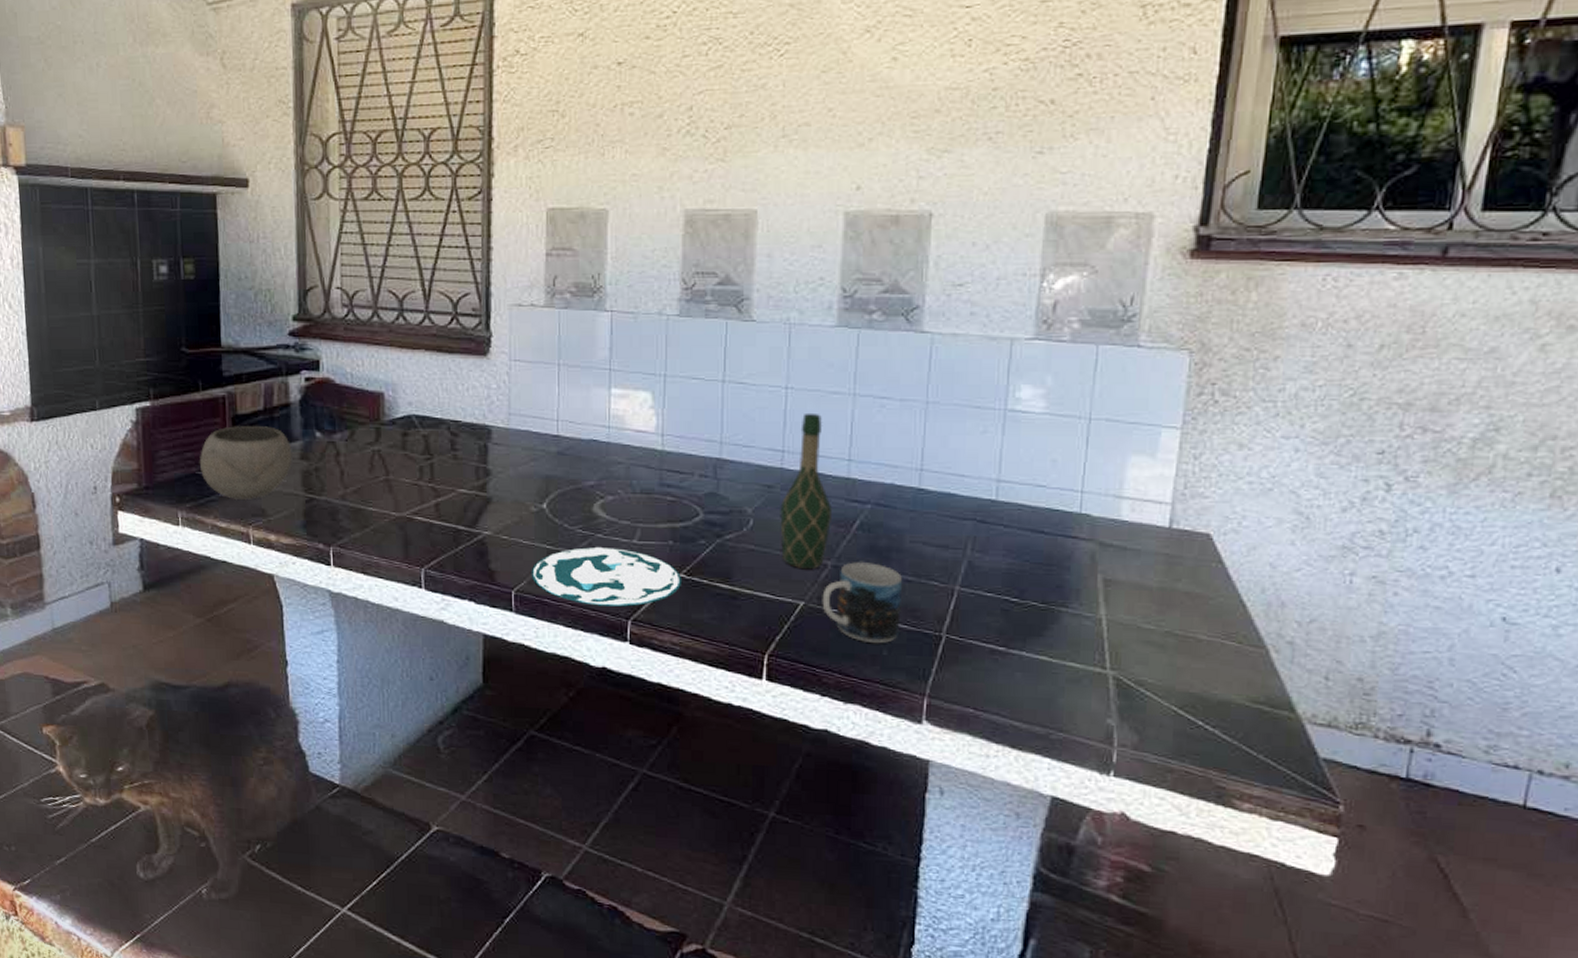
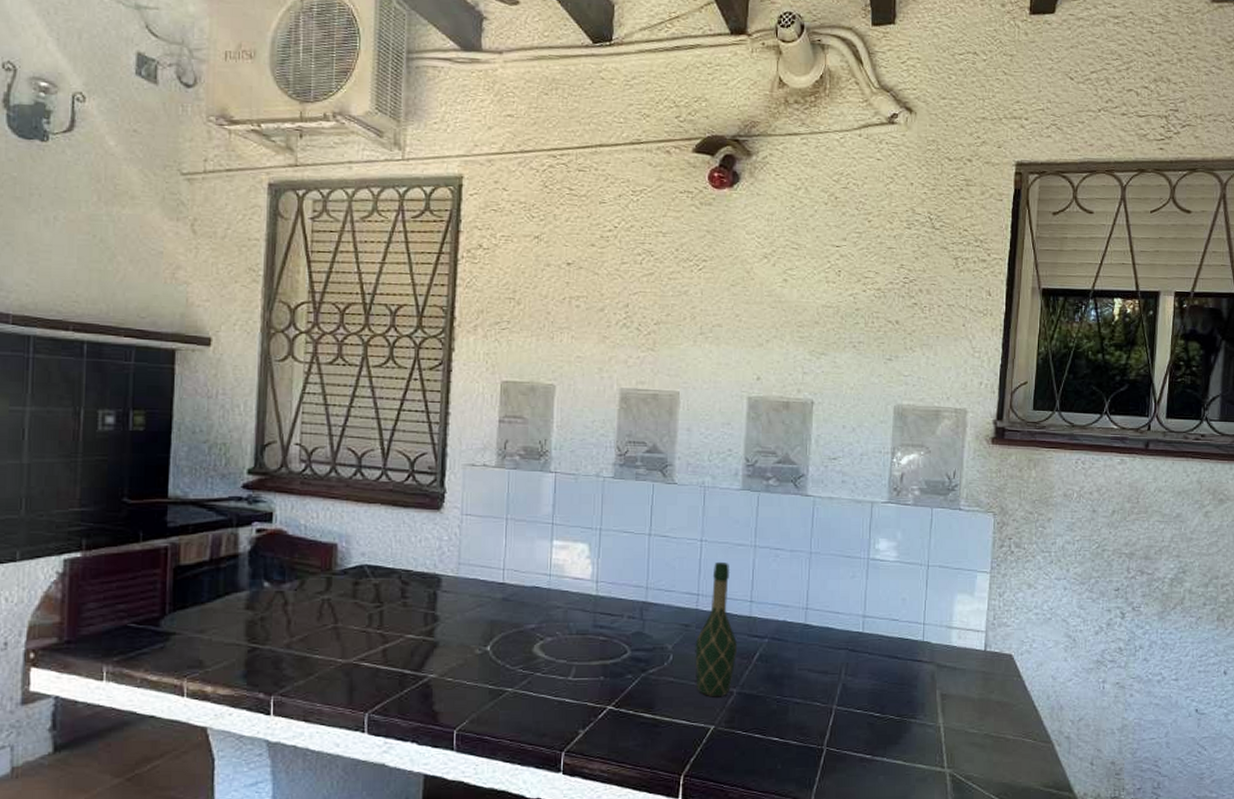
bowl: present [199,426,292,501] -> none [132,577,237,653]
plate: present [531,546,681,607] -> none [473,684,610,740]
mug: present [822,562,903,643] -> none [729,689,793,758]

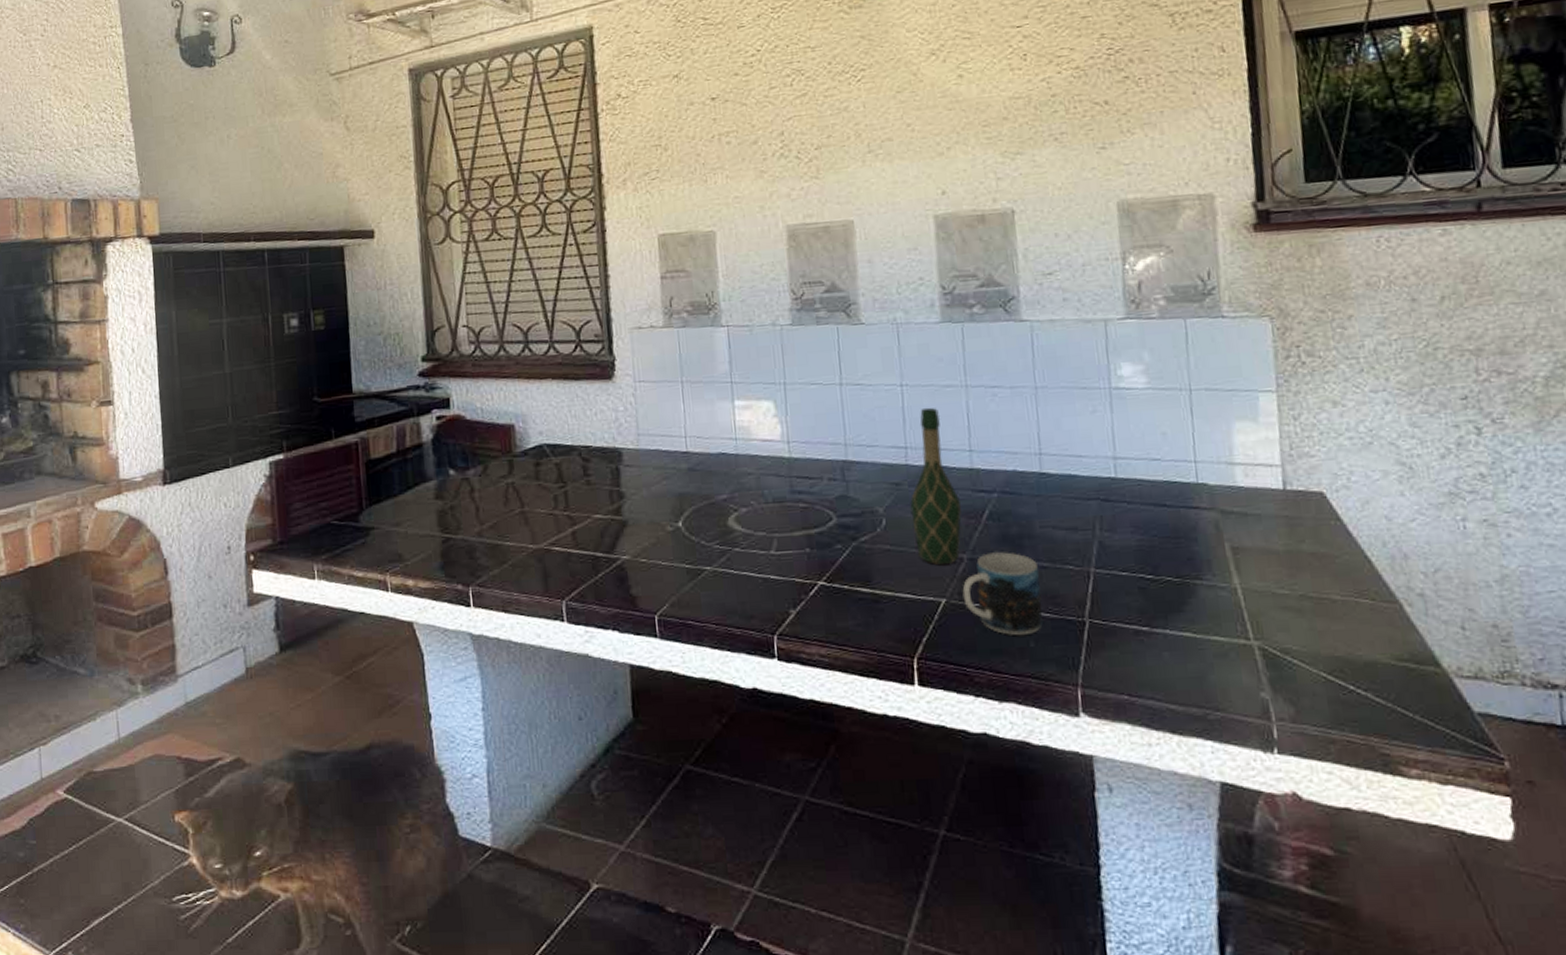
mug: none [729,689,793,758] -> present [962,552,1043,635]

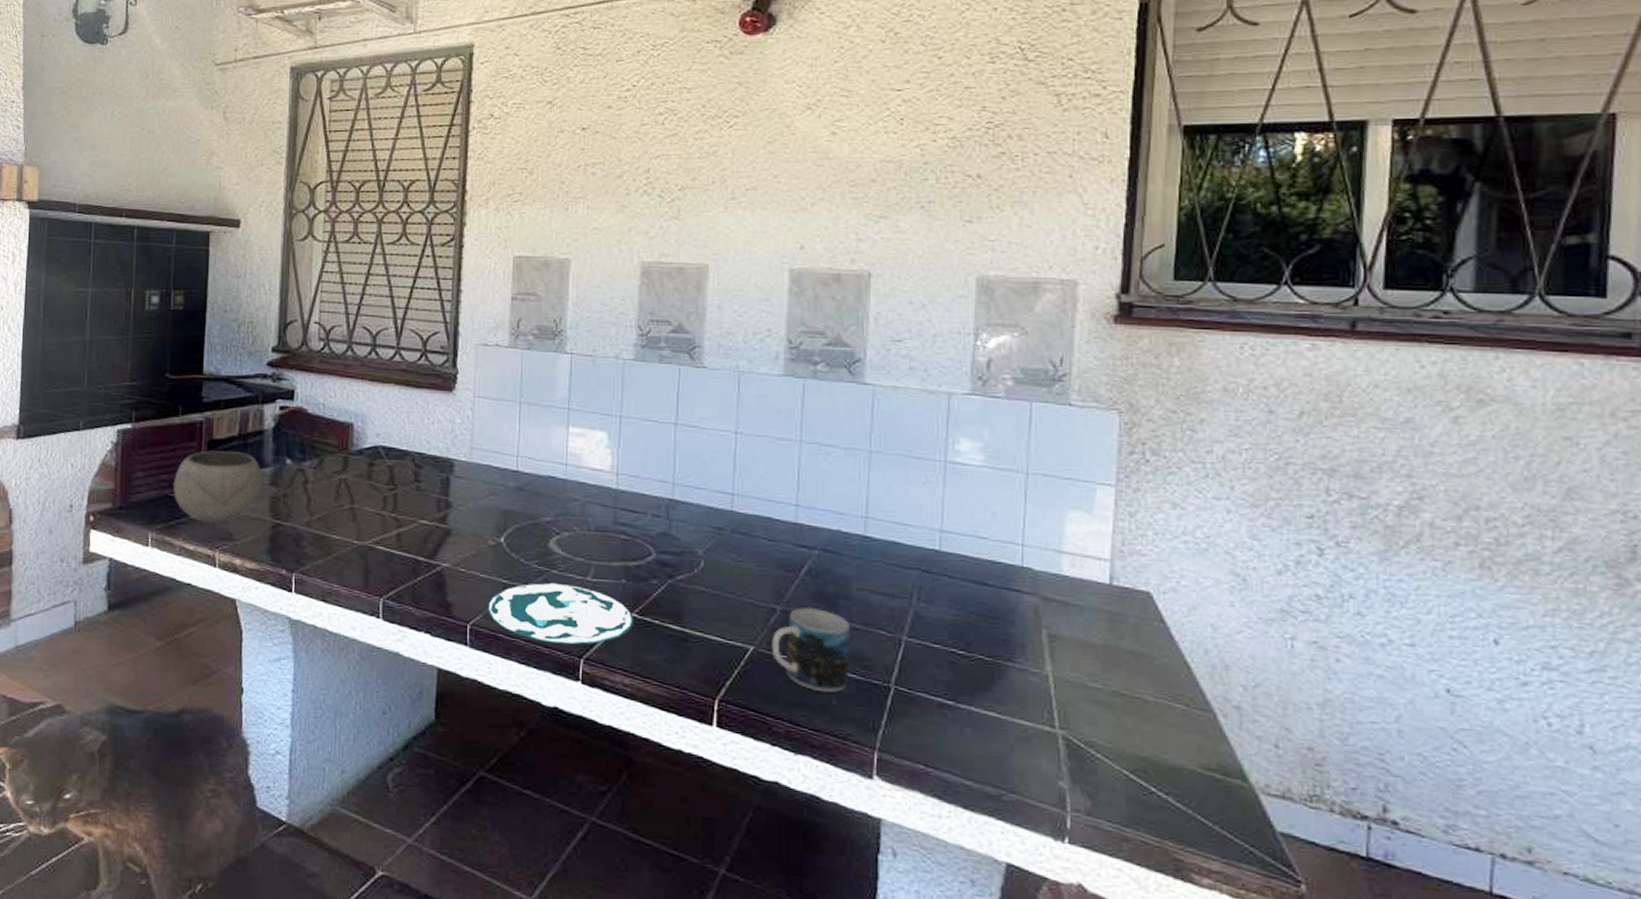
bowl: none [333,468,427,548] -> present [173,450,263,524]
plate: none [672,561,823,623] -> present [486,582,633,645]
wine bottle: present [910,407,962,565] -> none [730,457,780,613]

